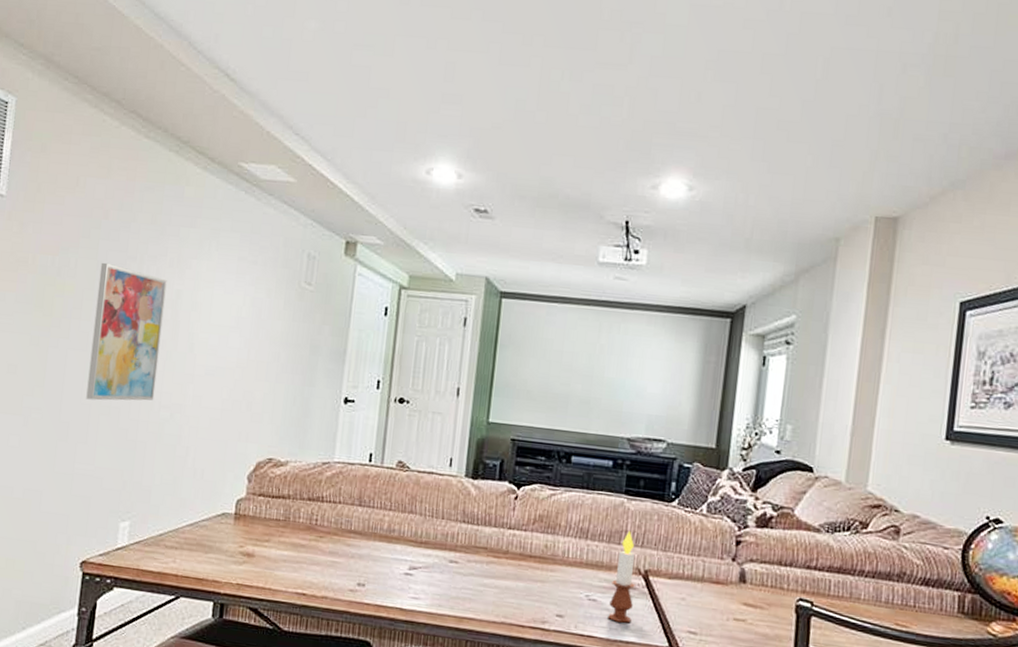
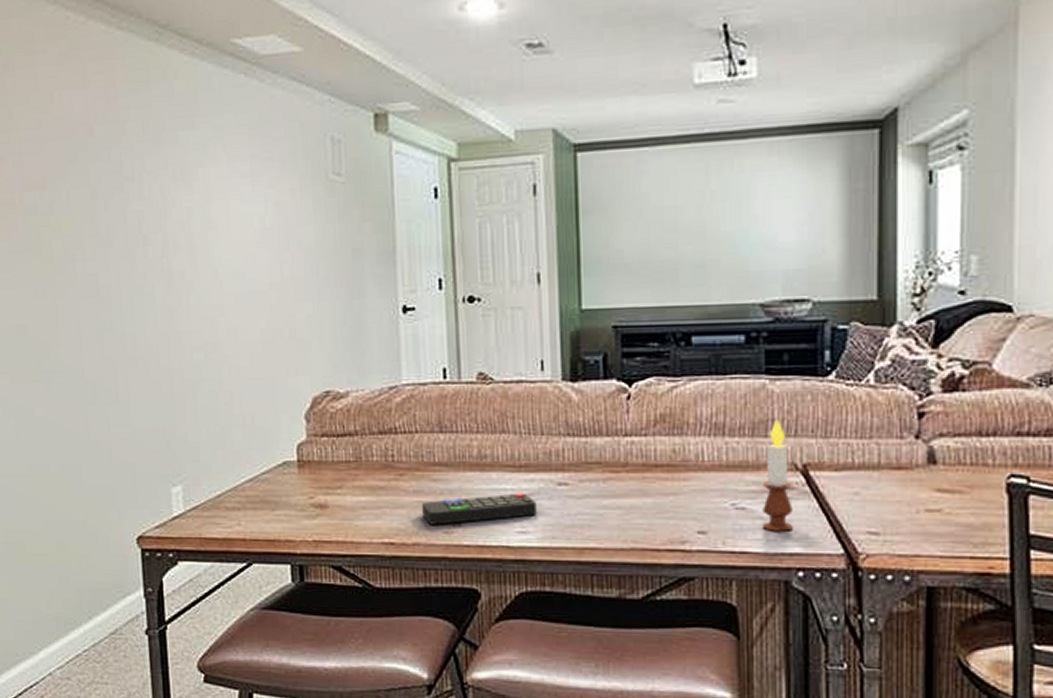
wall art: present [86,262,167,401] -> none [95,189,184,353]
remote control: none [334,562,430,585] -> present [422,493,537,525]

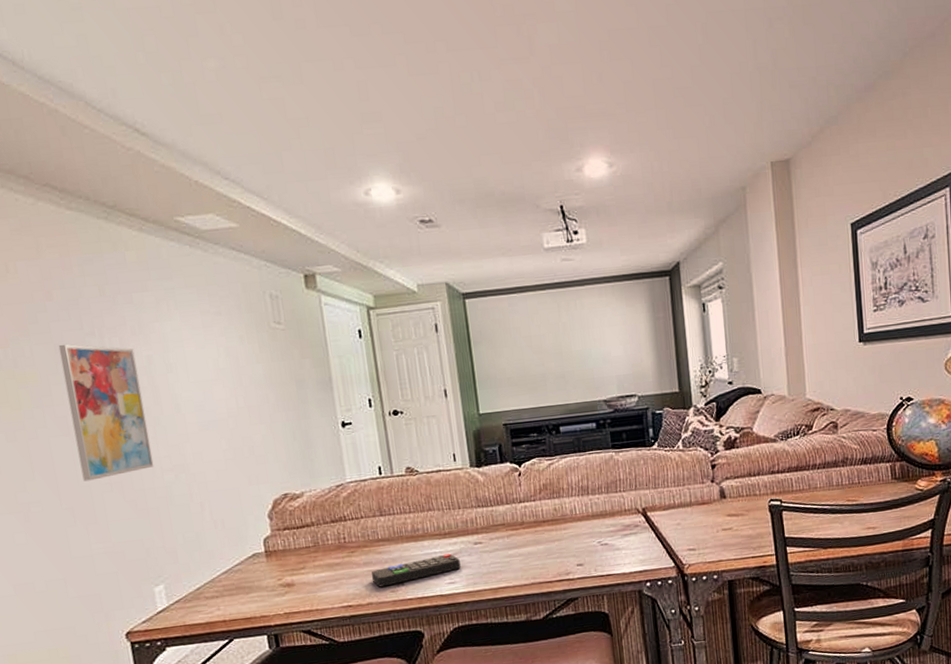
wall art: none [95,189,184,353] -> present [58,344,154,482]
candle: present [762,418,793,531] -> none [617,478,640,557]

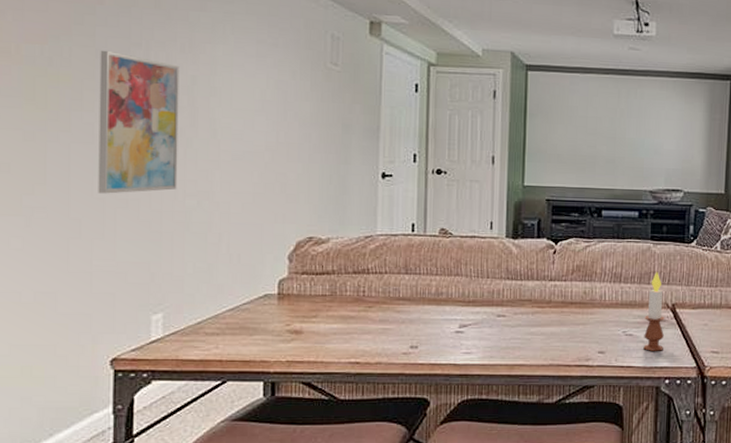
remote control: present [371,553,461,587] -> none [386,322,480,347]
candle: none [617,478,640,557] -> present [643,271,665,351]

